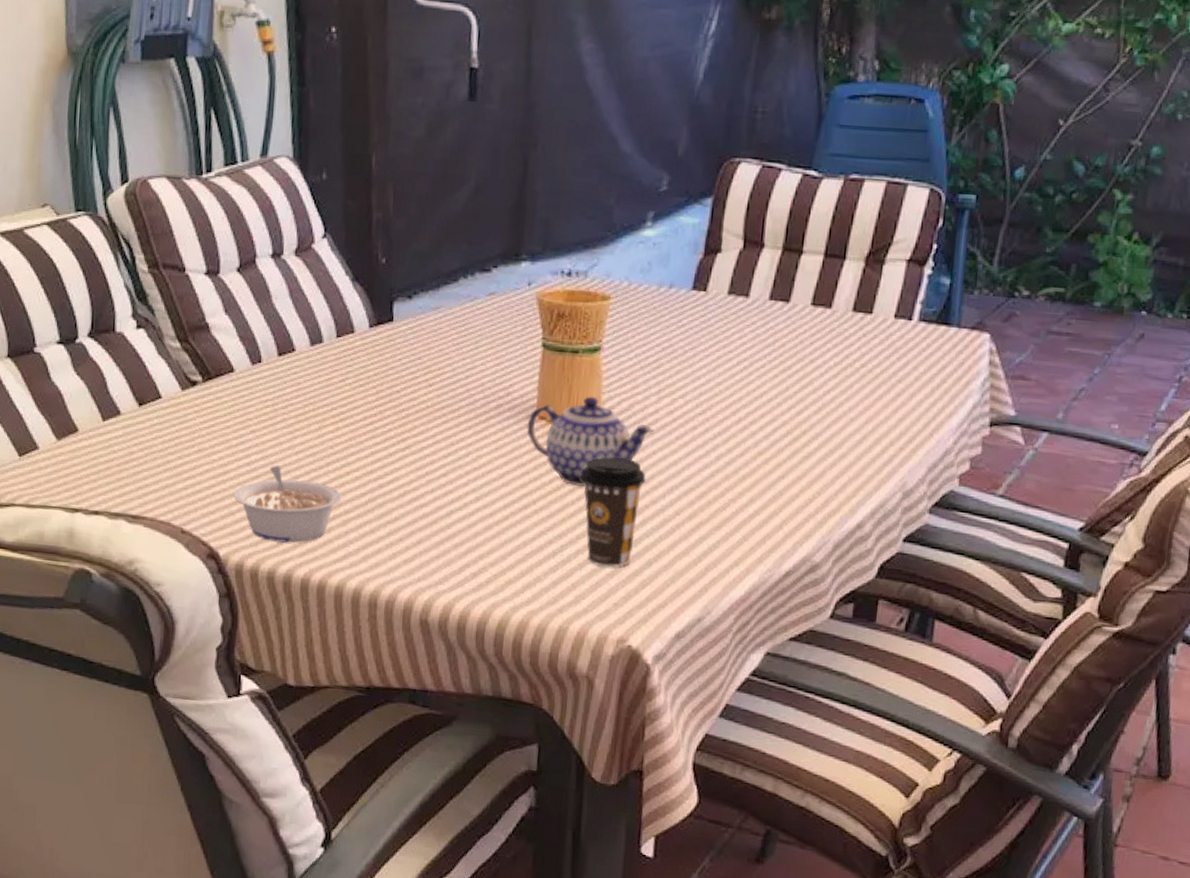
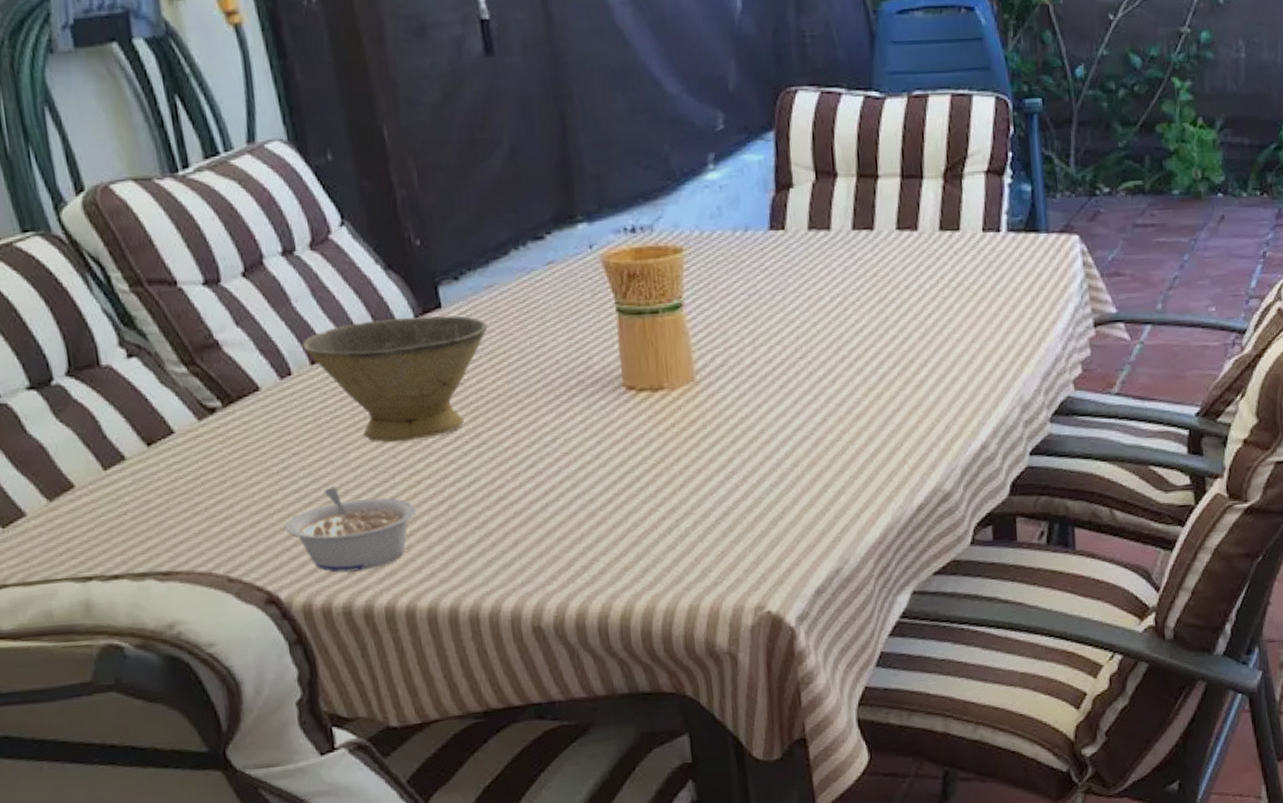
bowl: none [274,324,429,436] -> present [302,316,488,443]
teapot: present [527,396,654,486] -> none [615,357,755,454]
coffee cup: present [581,457,646,568] -> none [684,417,756,534]

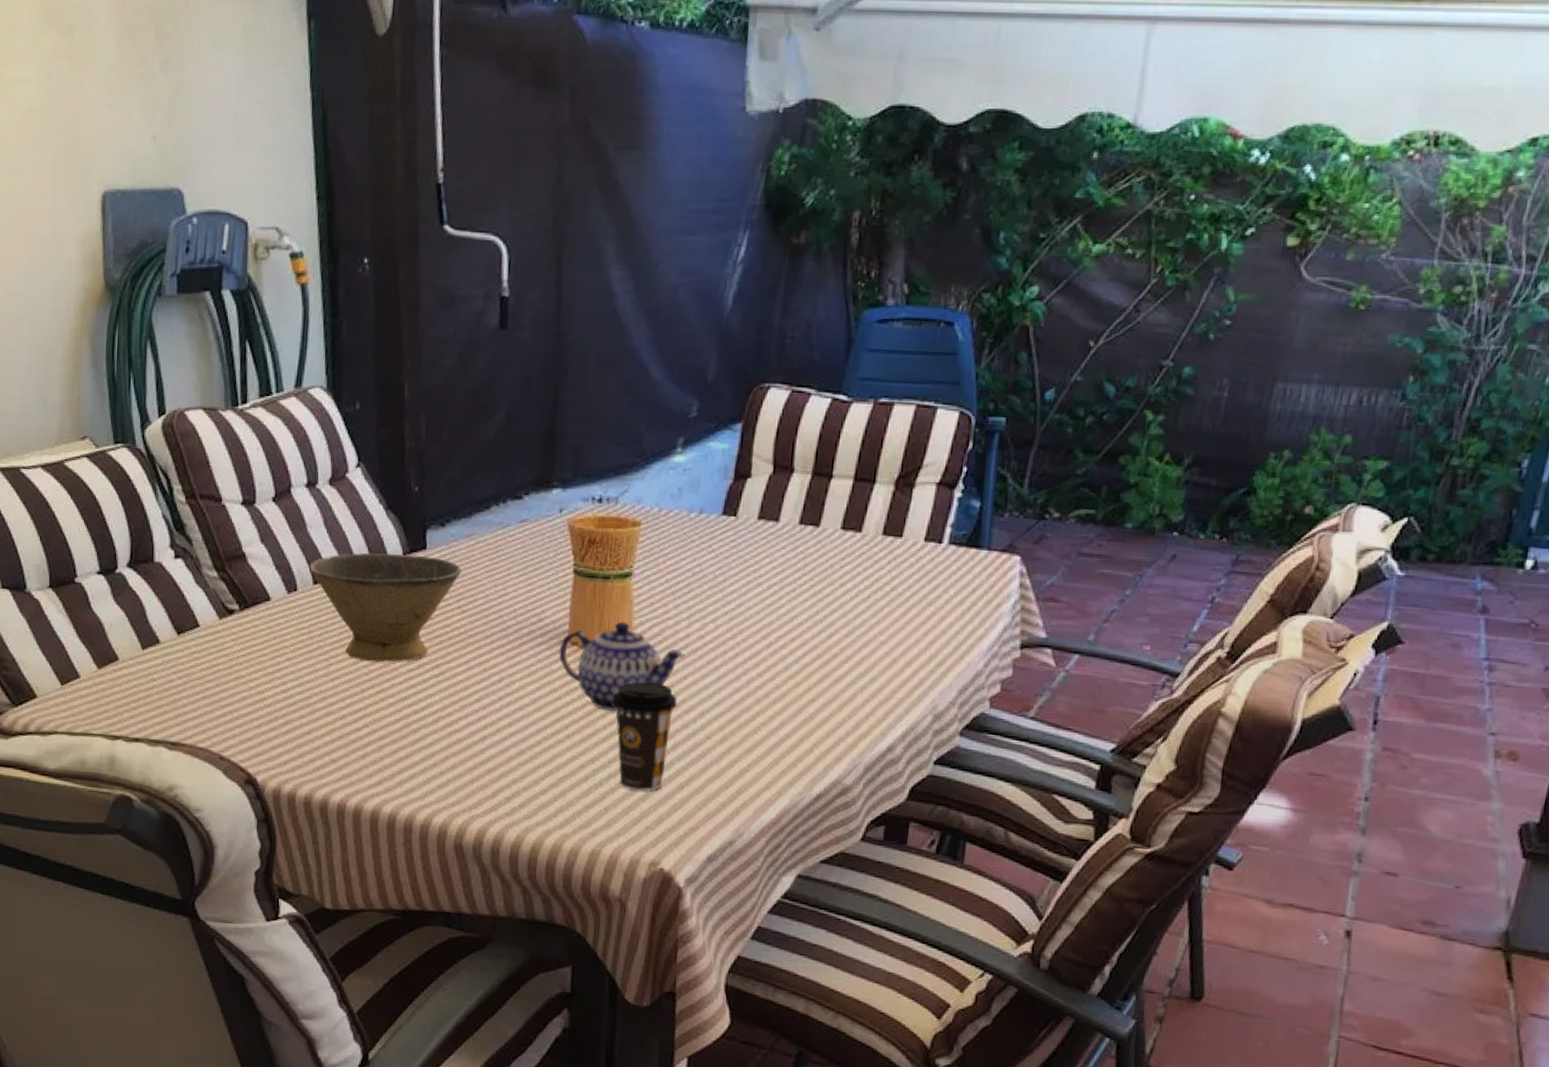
legume: present [285,486,417,572] -> none [271,692,377,769]
teapot: none [615,357,755,454] -> present [559,621,685,711]
coffee cup: none [684,417,756,534] -> present [613,682,678,792]

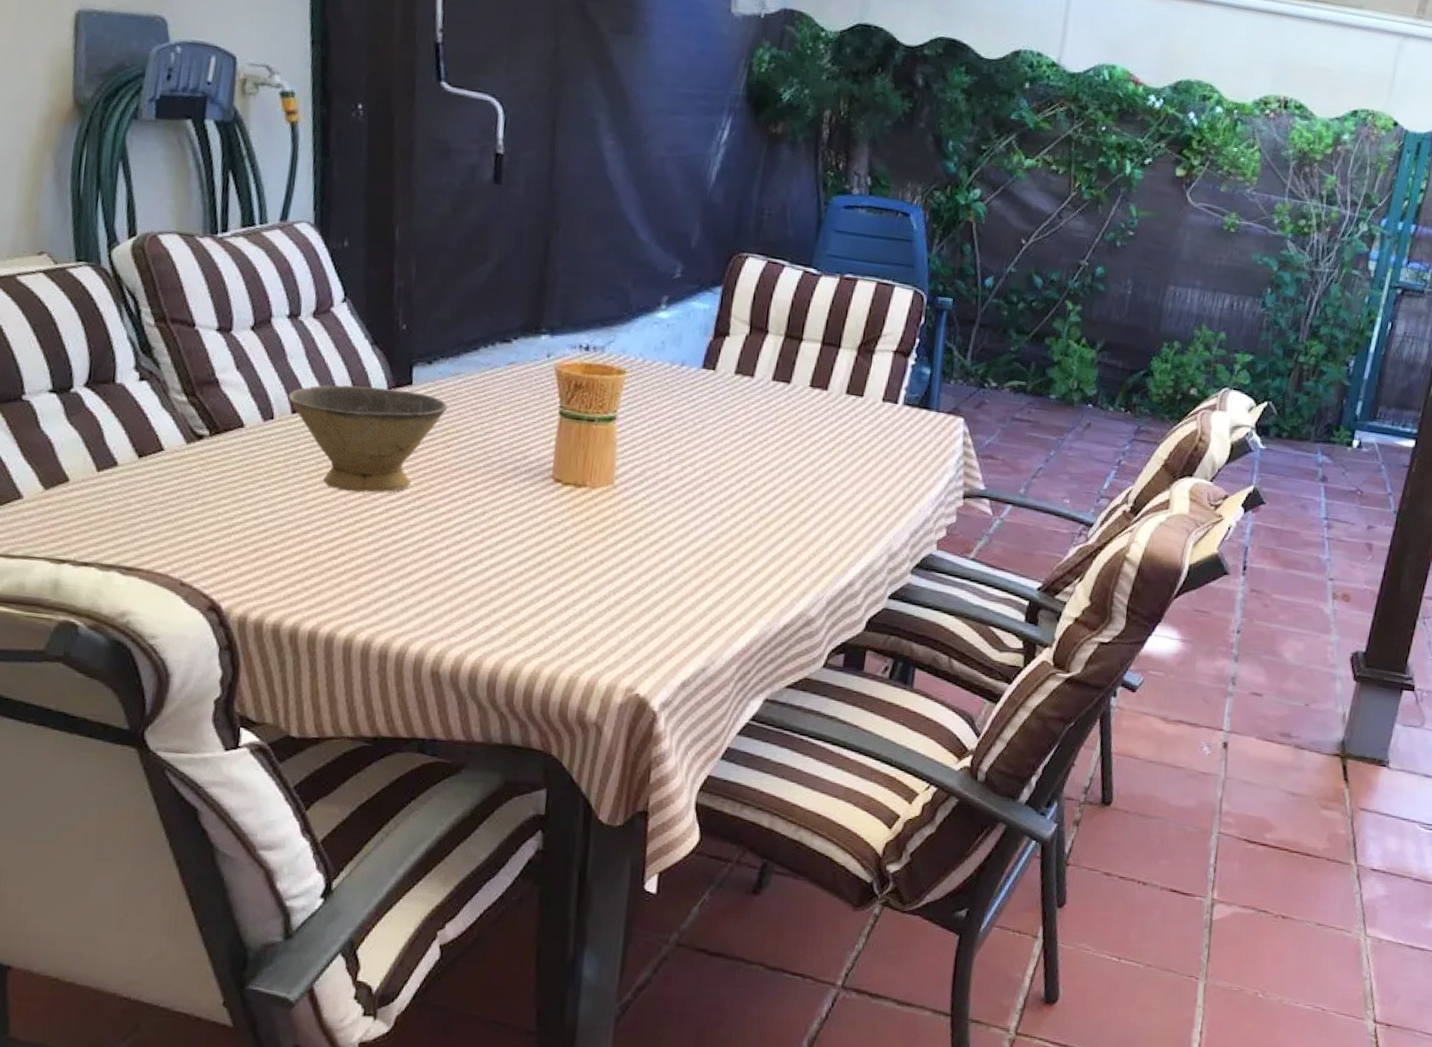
teapot: present [559,621,685,711] -> none [542,461,665,545]
coffee cup: present [613,682,678,792] -> none [594,518,657,622]

